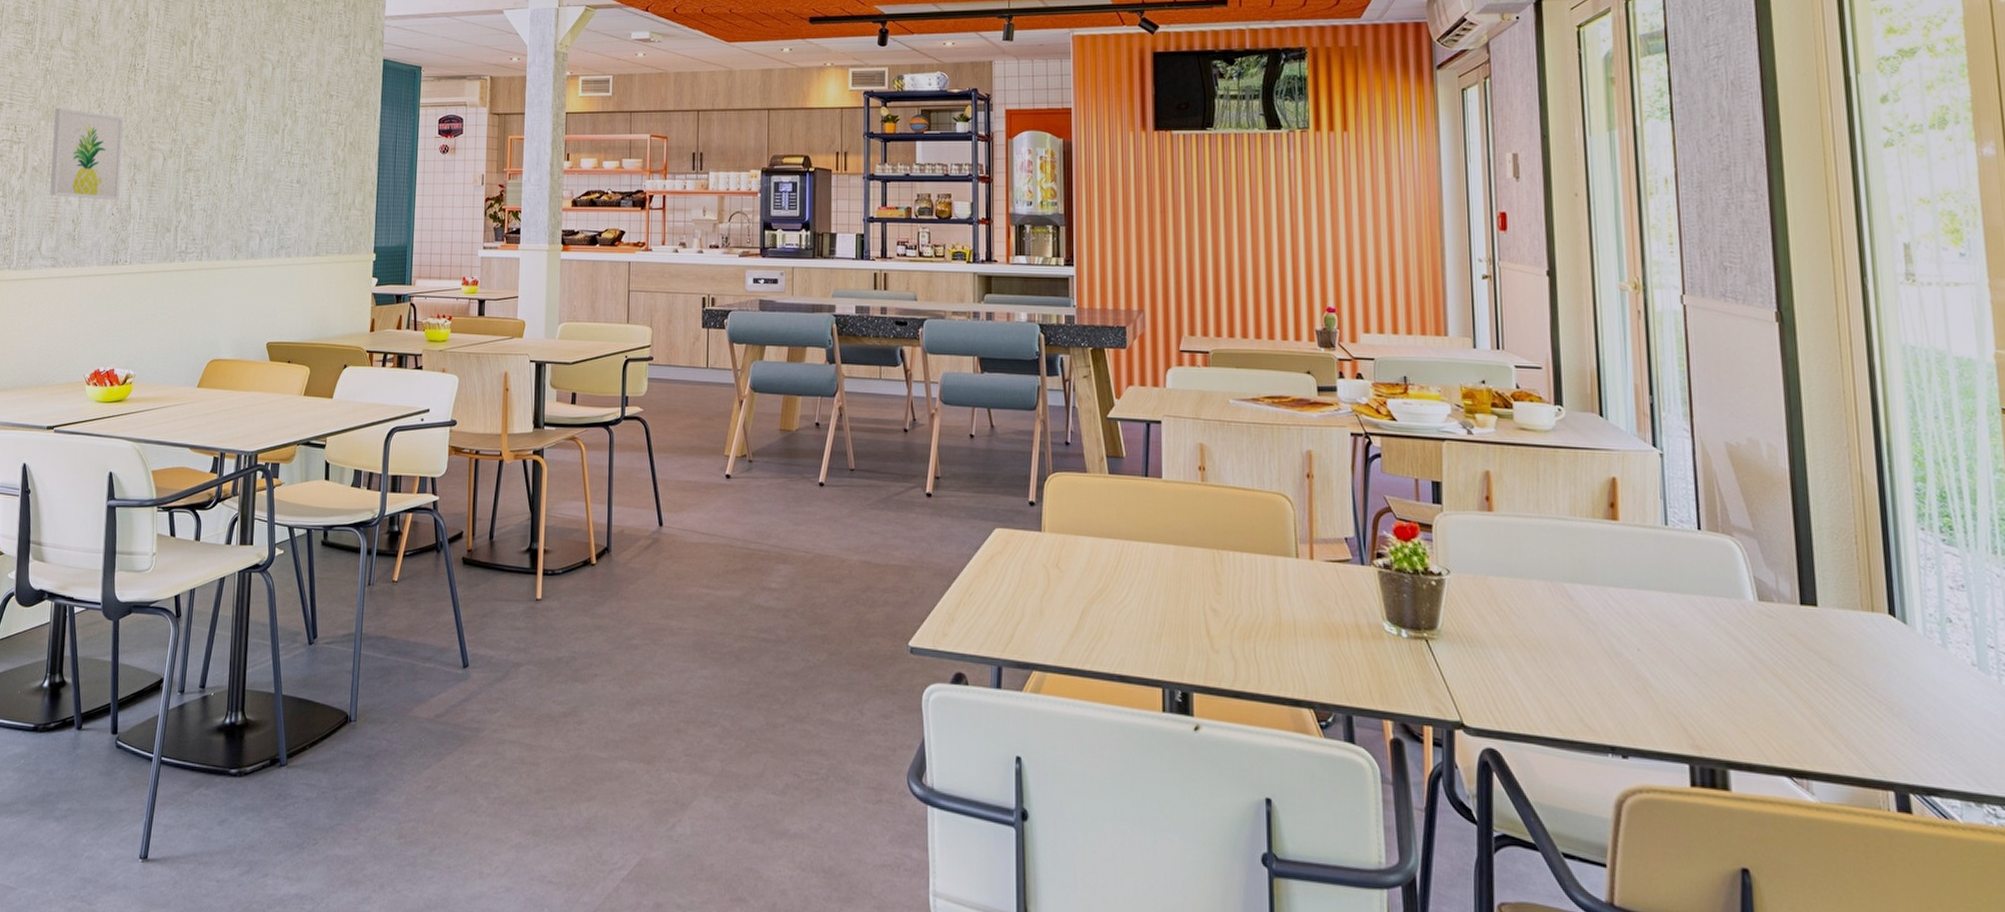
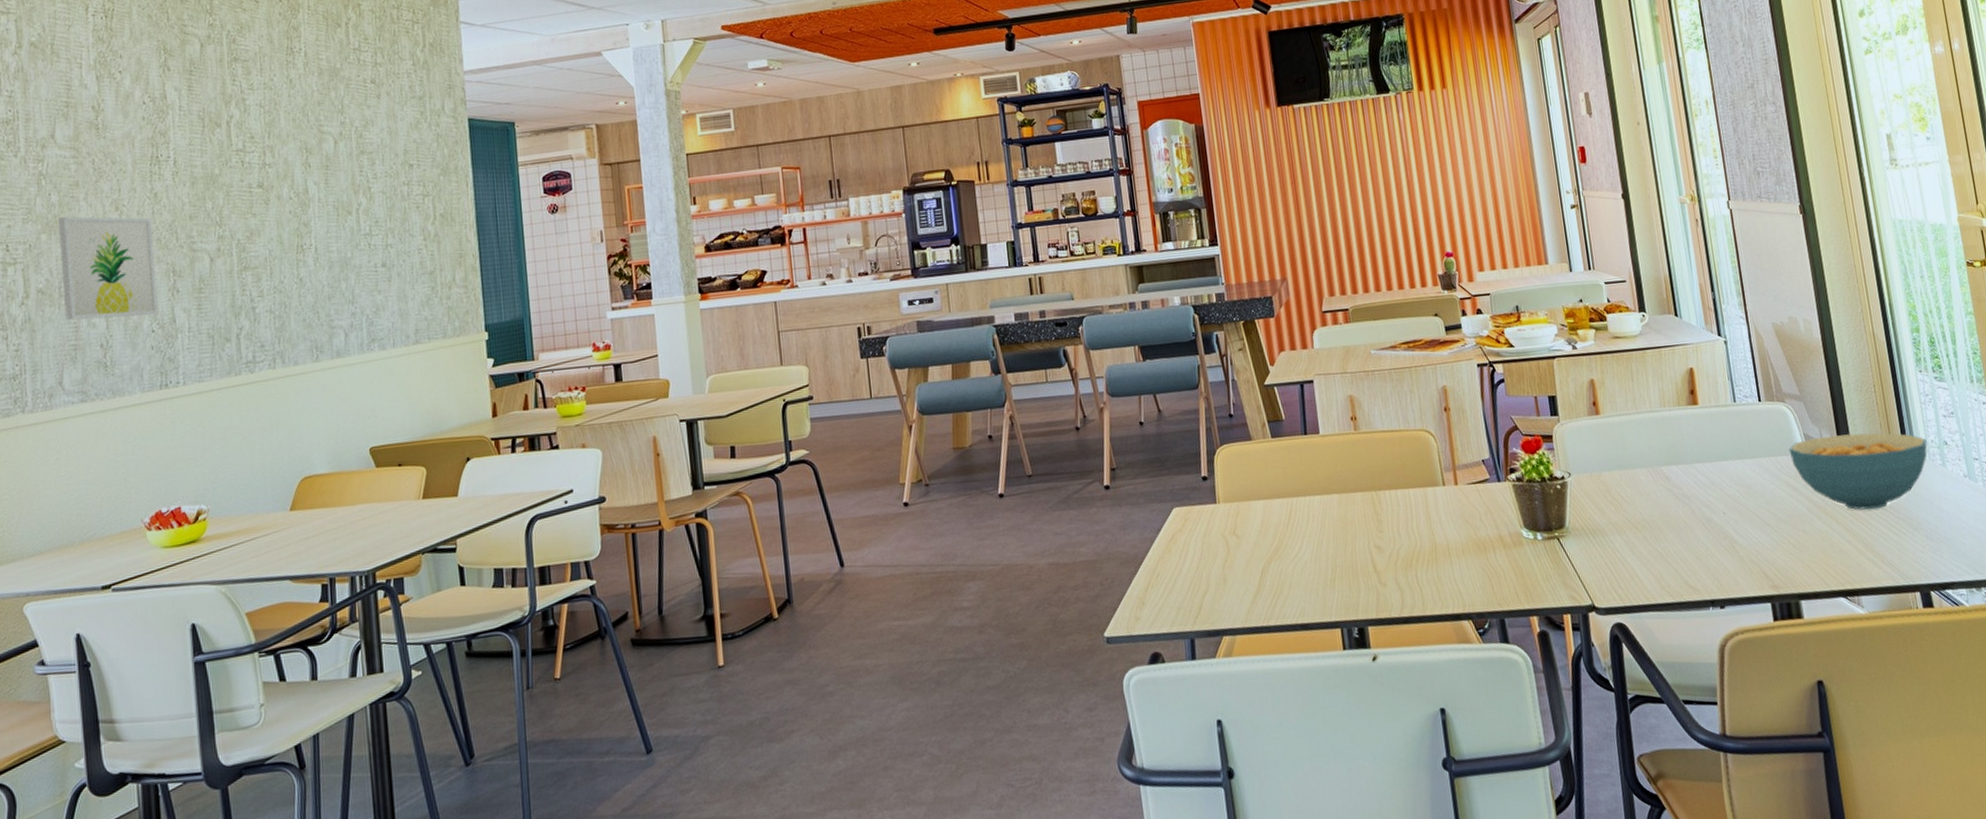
cereal bowl: none [1731,583,1923,682] -> present [1788,432,1928,510]

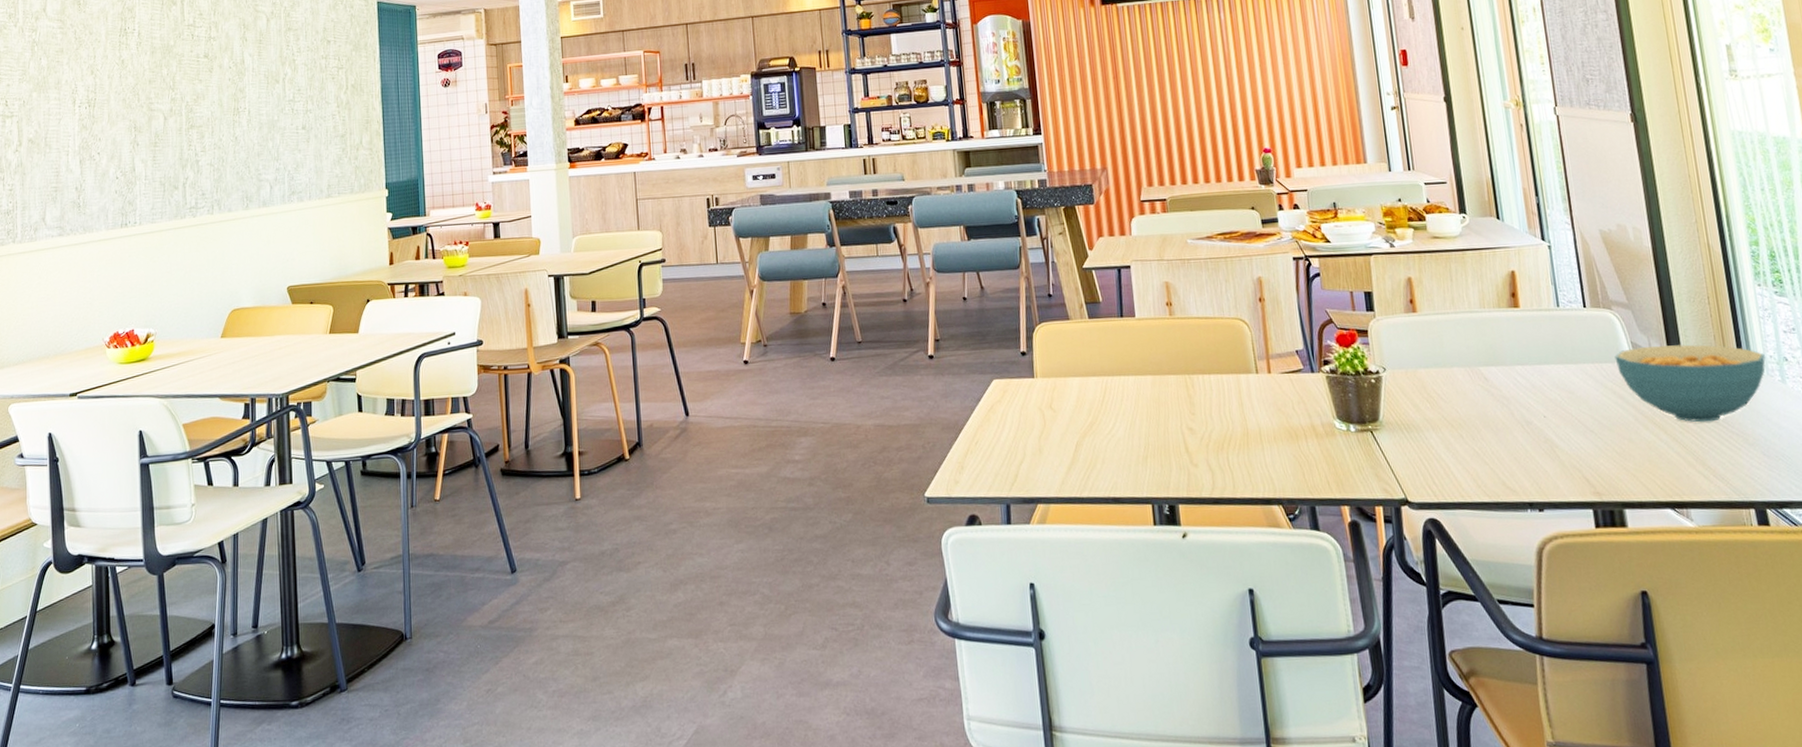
wall art: present [58,216,158,321] -> none [46,78,122,166]

